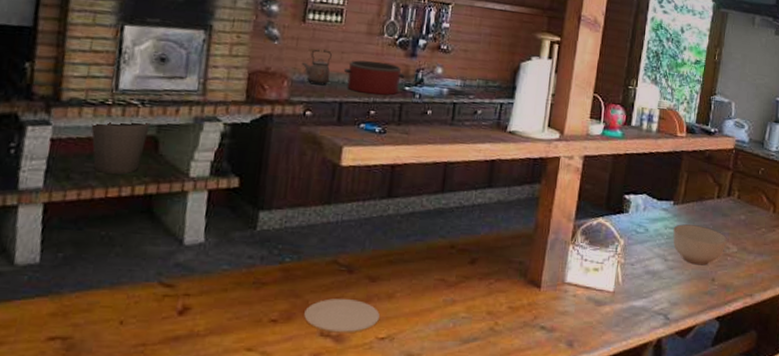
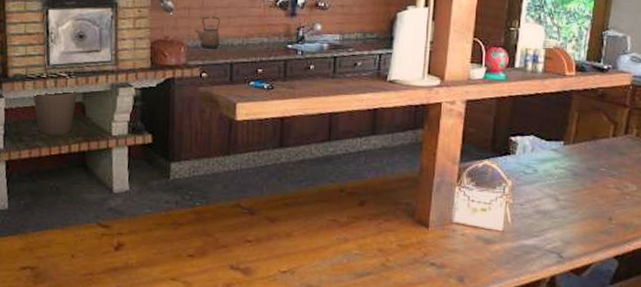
plate: present [304,298,381,333] -> none [216,237,281,267]
cooking pot: present [343,60,404,96] -> none [231,23,286,55]
bowl: present [673,224,727,266] -> none [564,164,625,205]

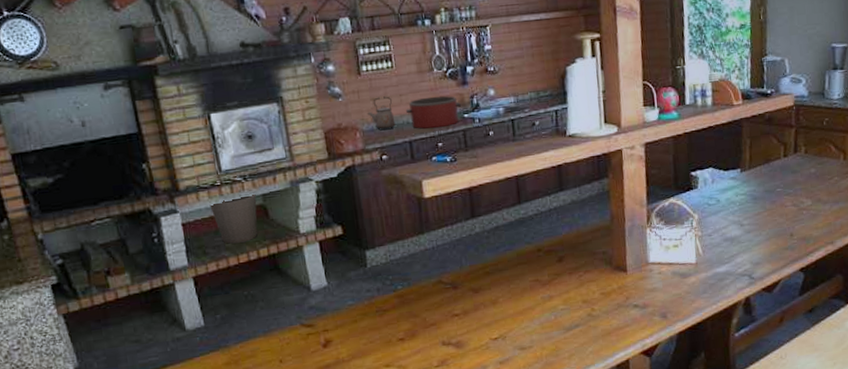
cooking pot: none [231,23,286,55] -> present [405,96,461,129]

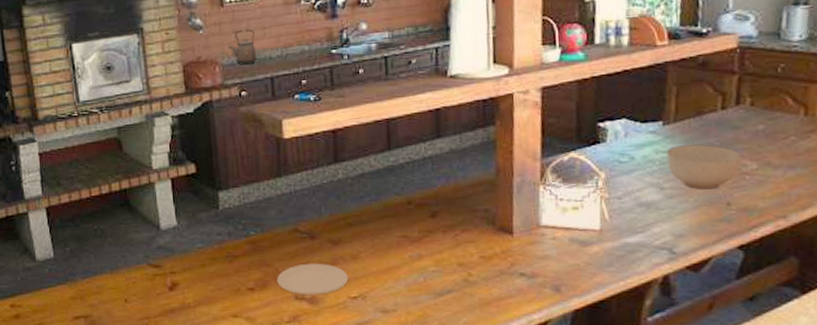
bucket: present [209,192,258,244] -> none [66,124,112,176]
cooking pot: present [405,96,461,129] -> none [268,30,329,65]
plate: none [425,310,490,341] -> present [277,263,349,296]
bowl: none [745,186,800,224] -> present [667,144,742,190]

